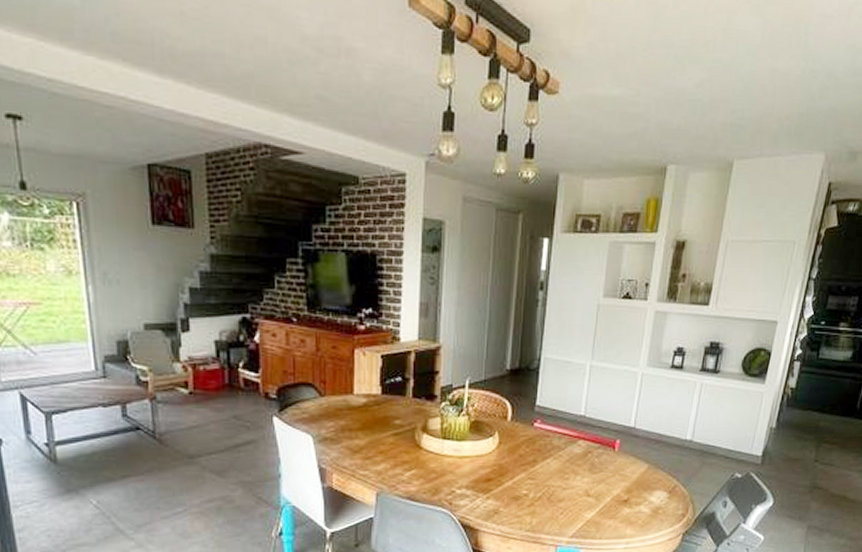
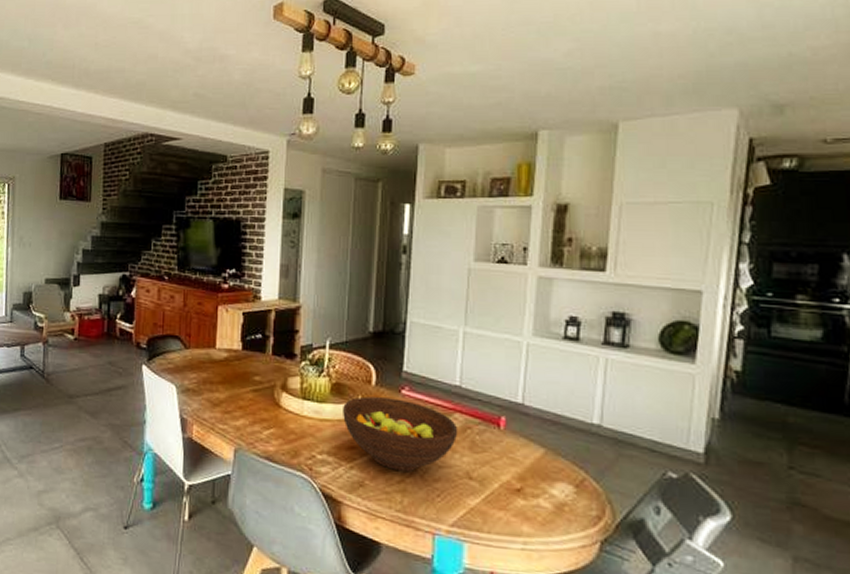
fruit bowl: none [481,431,581,497] -> present [343,396,458,472]

